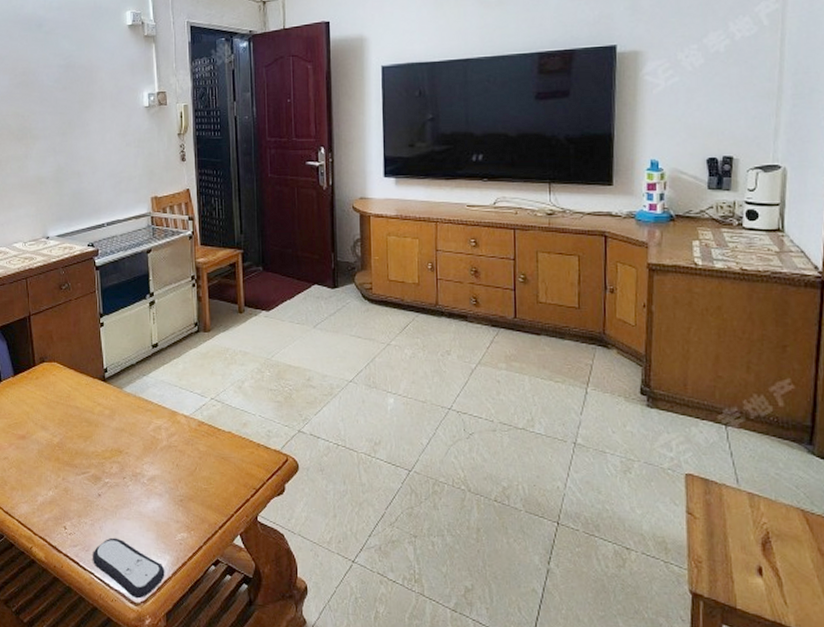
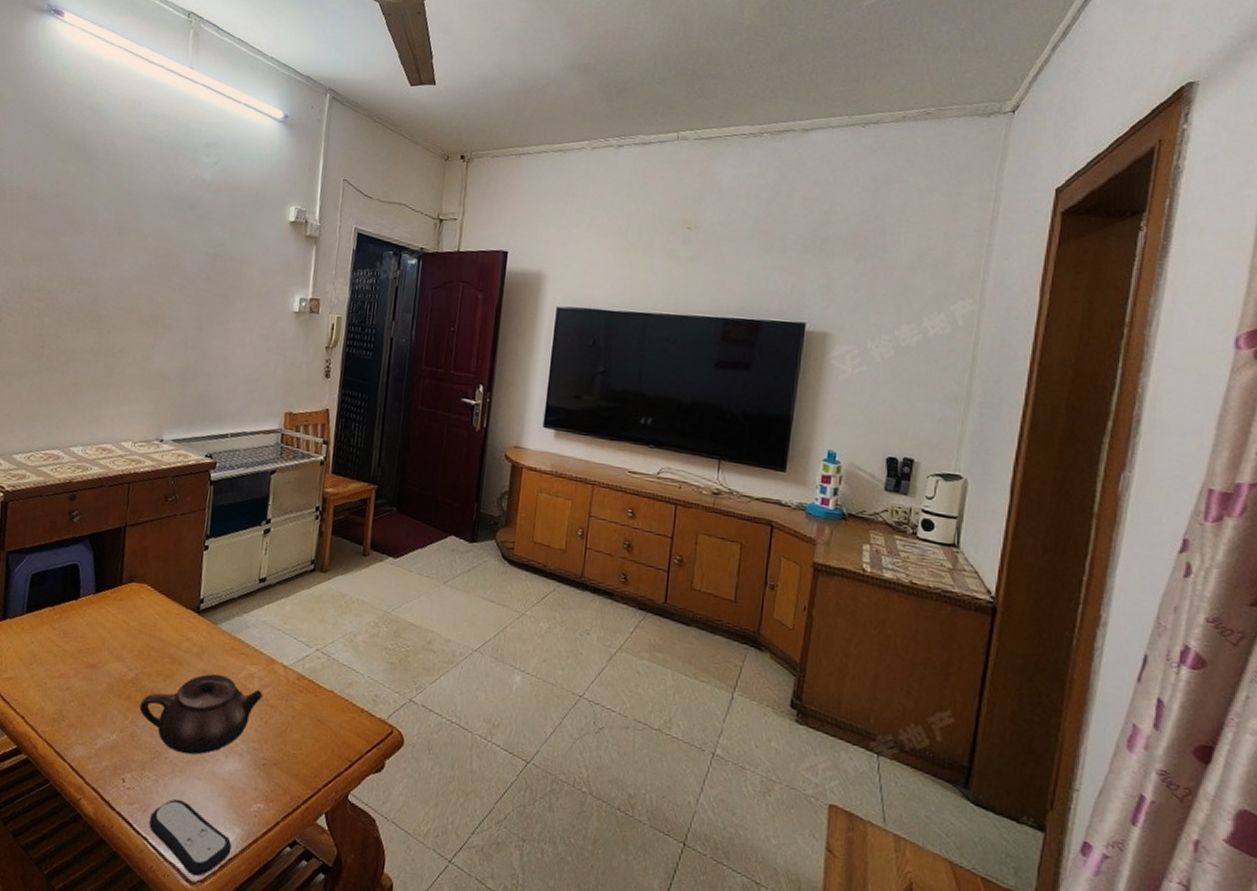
teapot: none [68,430,171,500] -> present [139,673,263,755]

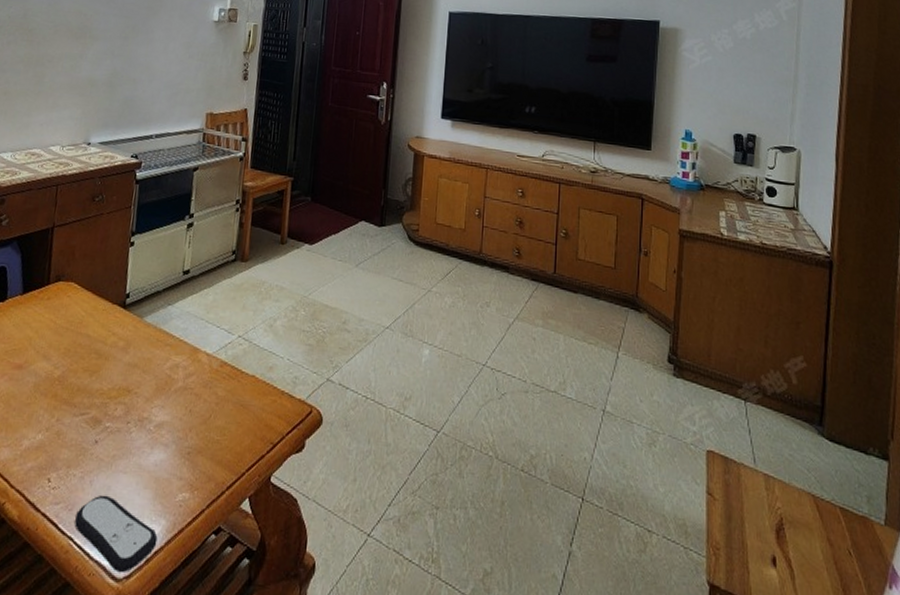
teapot: present [139,673,263,755] -> none [66,366,187,449]

